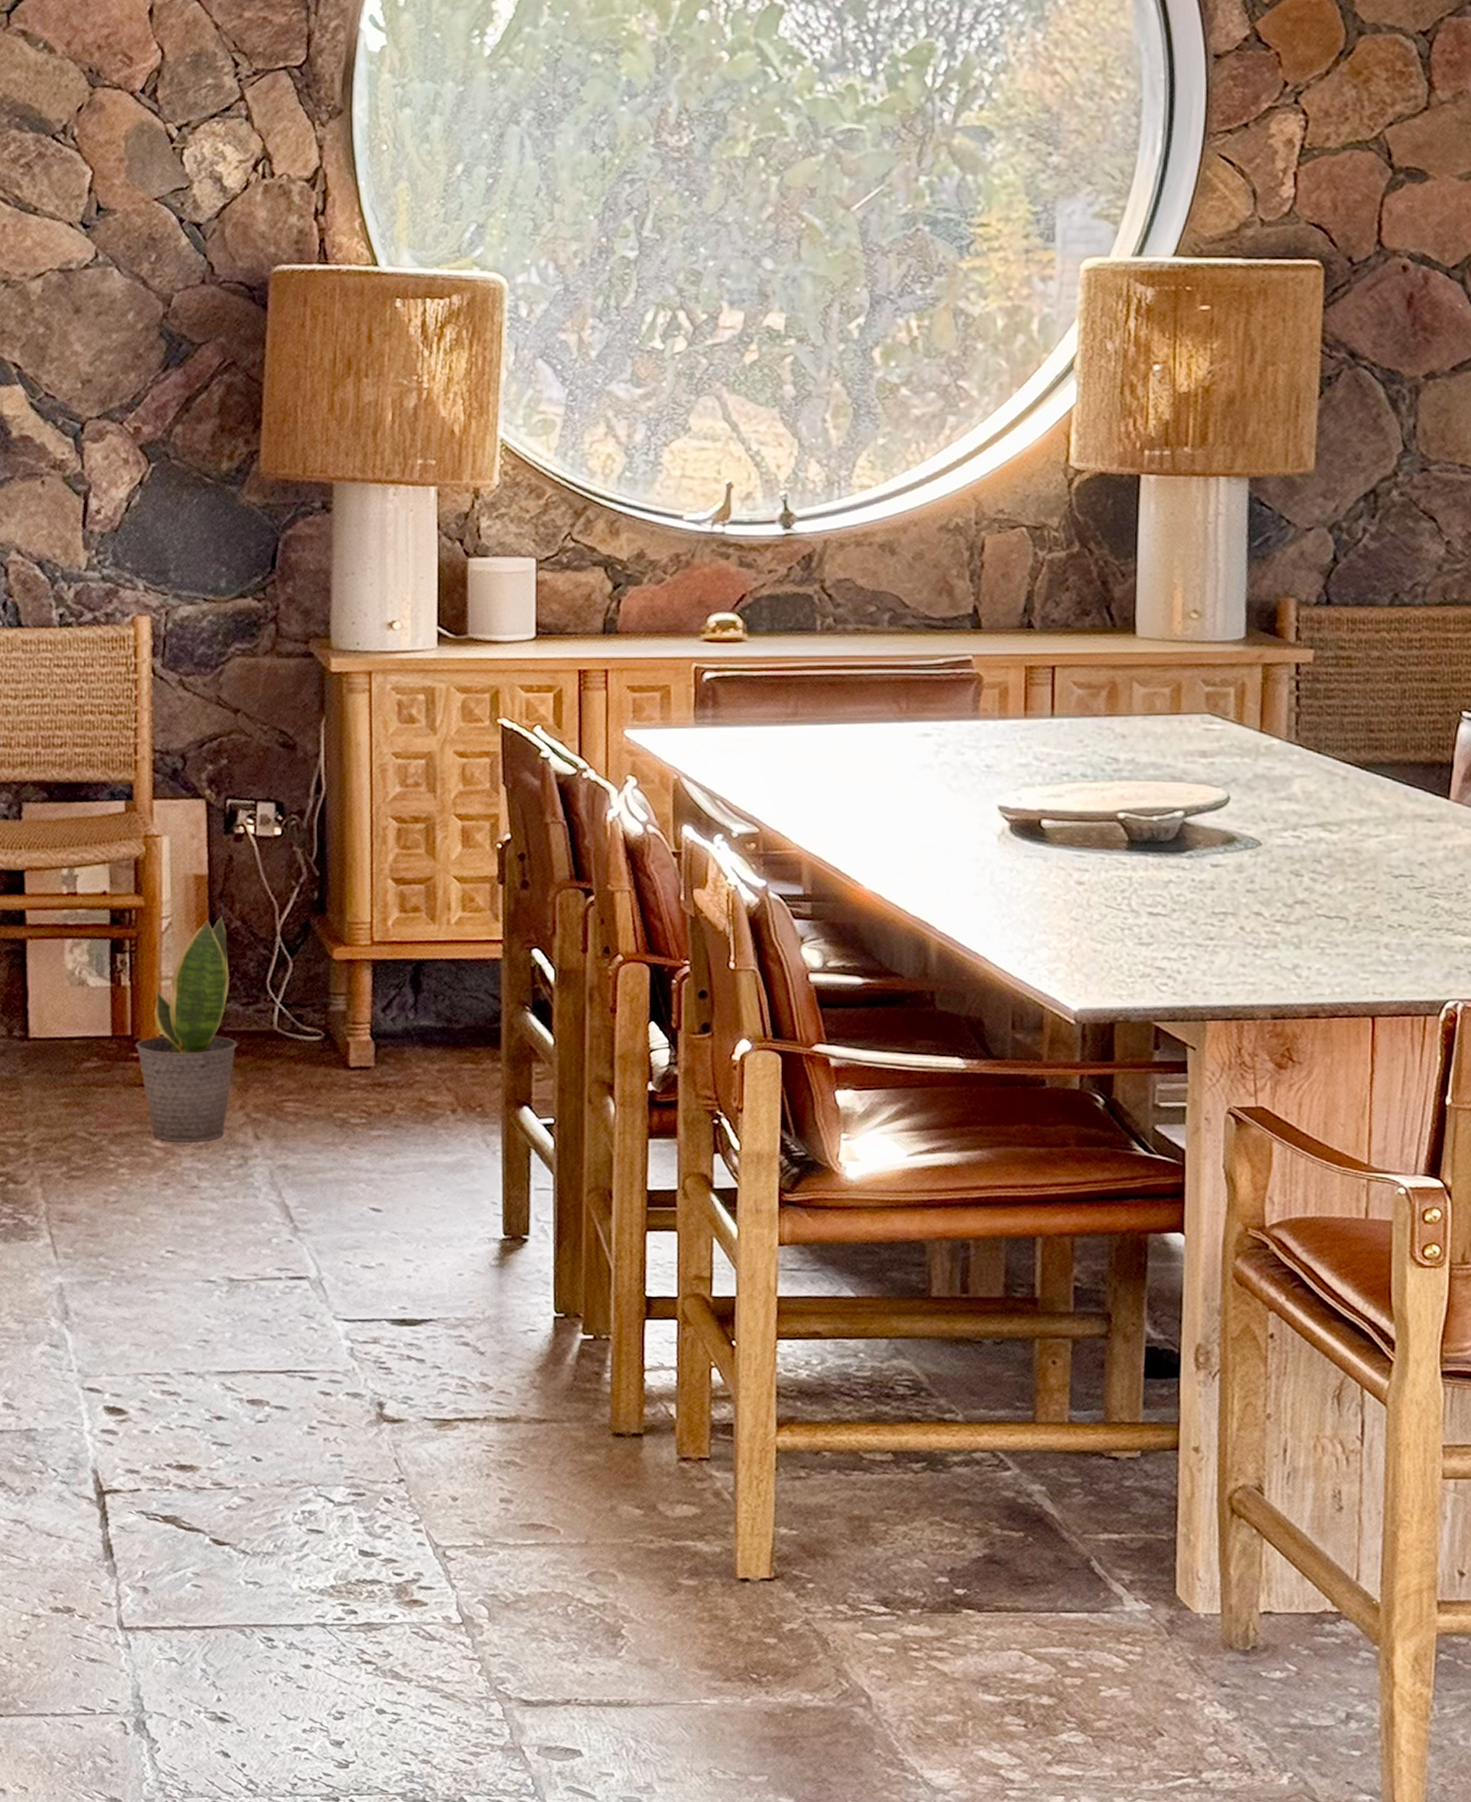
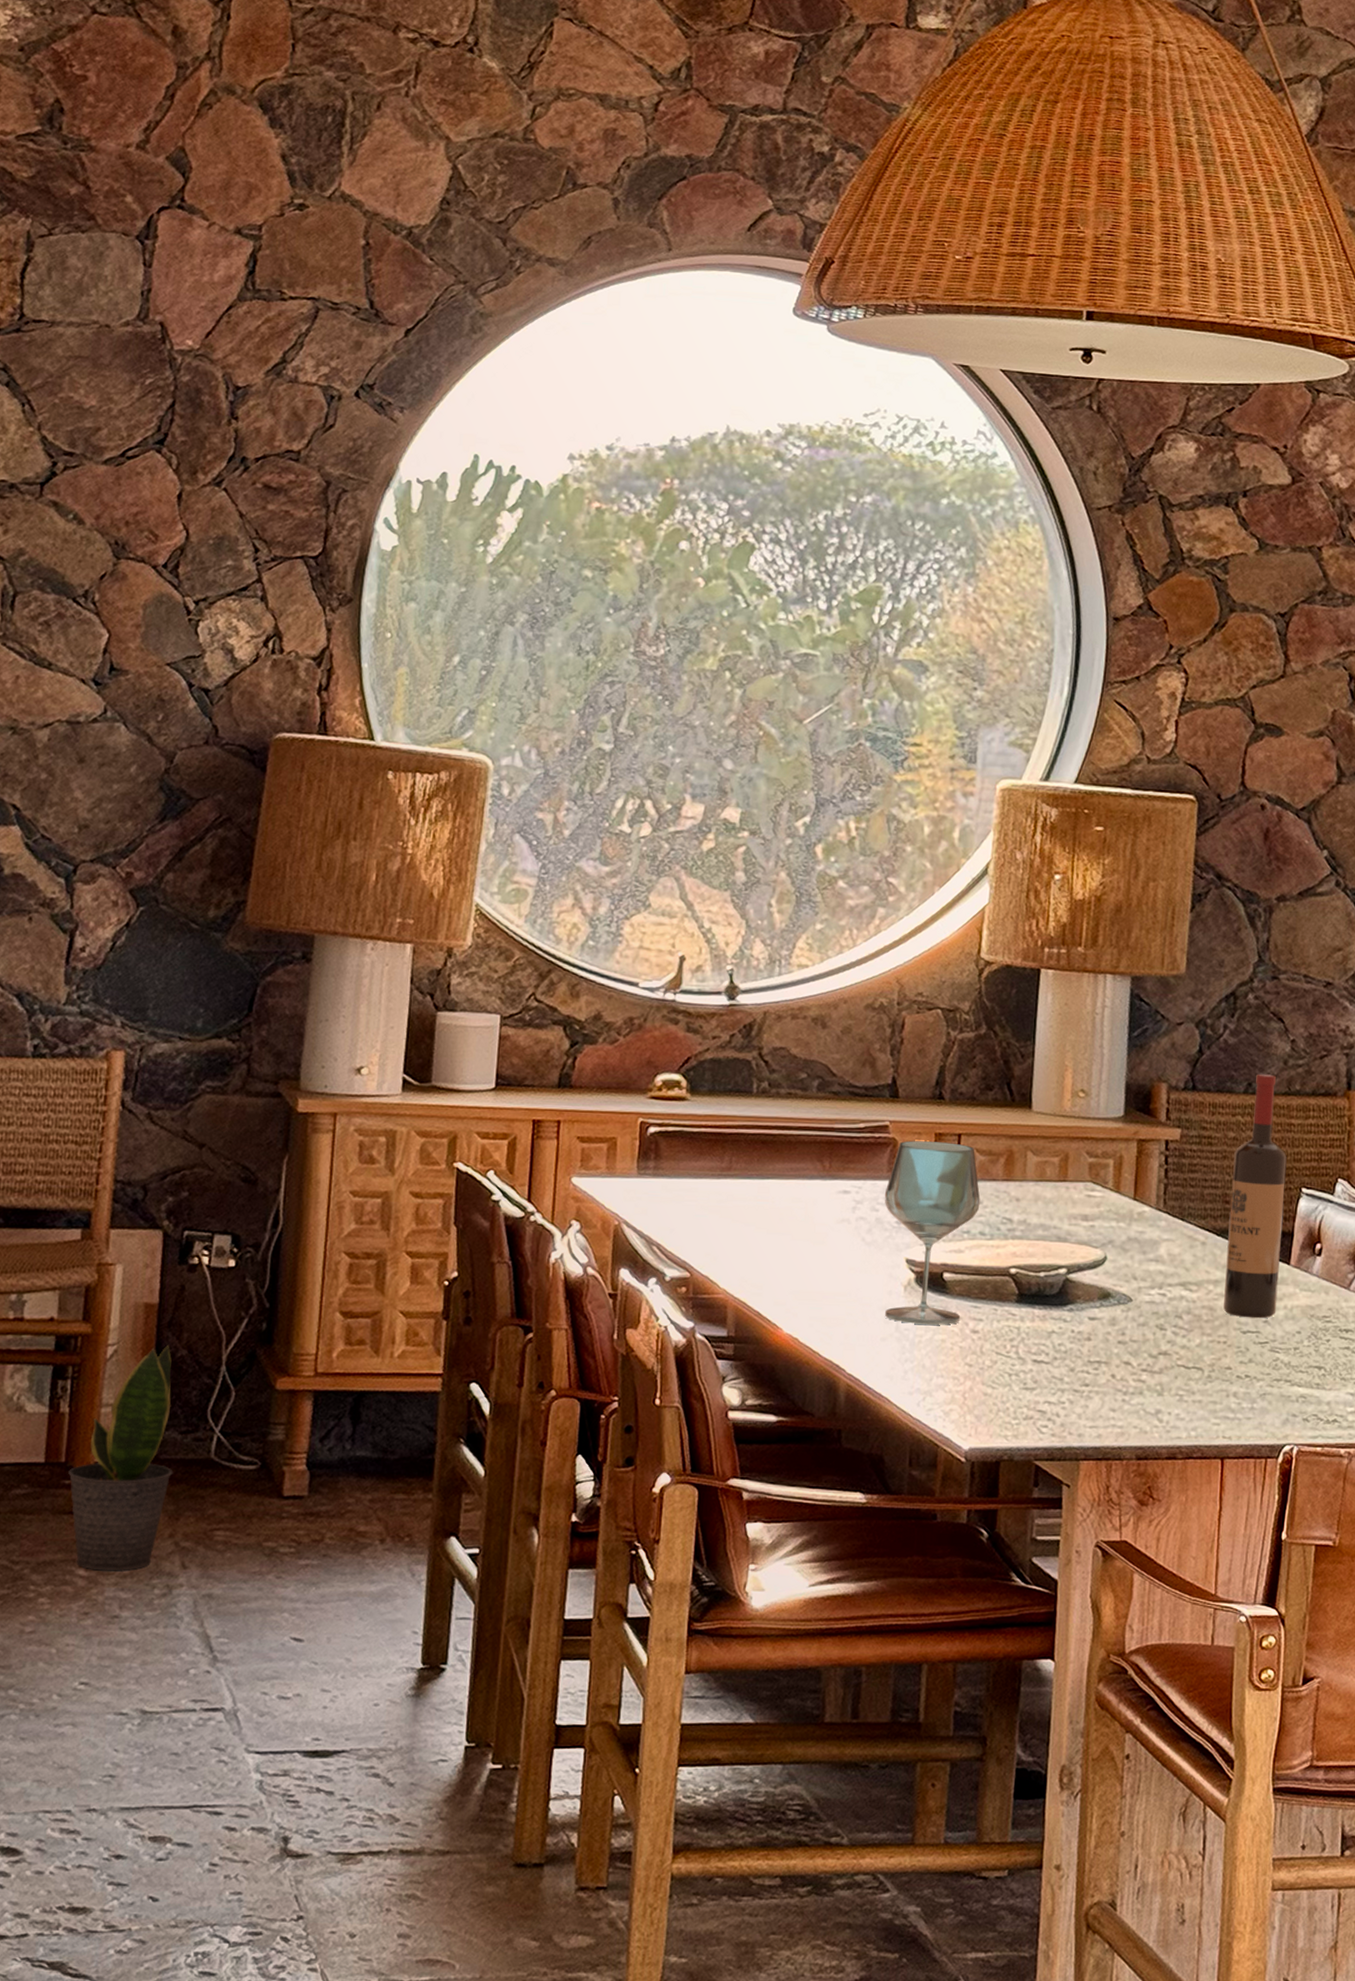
wine glass: none [970,675,1080,877] -> present [884,1140,981,1325]
wine bottle: none [1370,582,1443,861] -> present [1223,1073,1287,1319]

